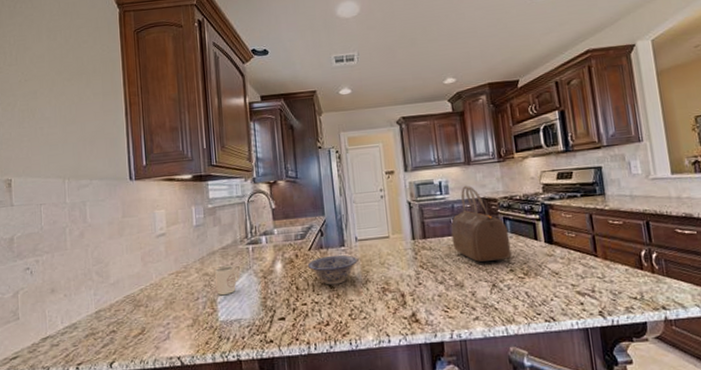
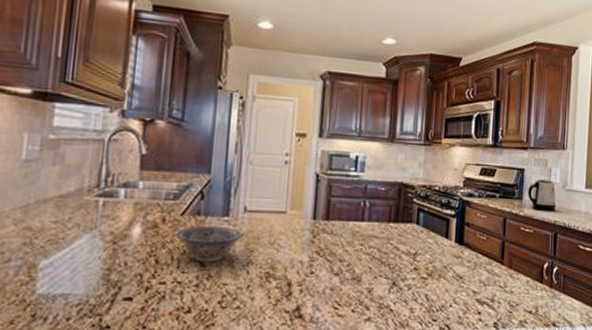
mug: present [214,265,239,296] -> none [39,221,78,260]
handbag: present [451,185,512,263] -> none [357,165,421,256]
kettle: none [609,173,644,203] -> present [527,179,557,212]

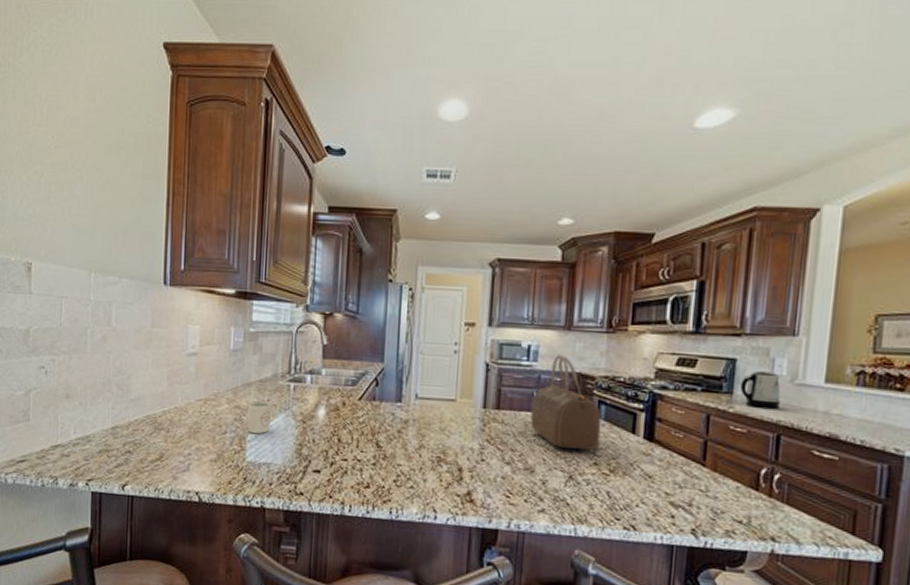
mug: none [39,221,78,260] -> present [246,401,275,435]
bowl: present [175,225,244,263] -> none [354,410,415,445]
handbag: none [357,165,421,256] -> present [530,354,602,450]

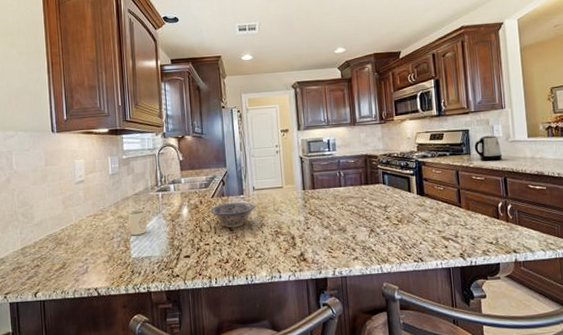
bowl: none [354,410,415,445] -> present [210,202,255,228]
handbag: present [530,354,602,450] -> none [336,143,388,211]

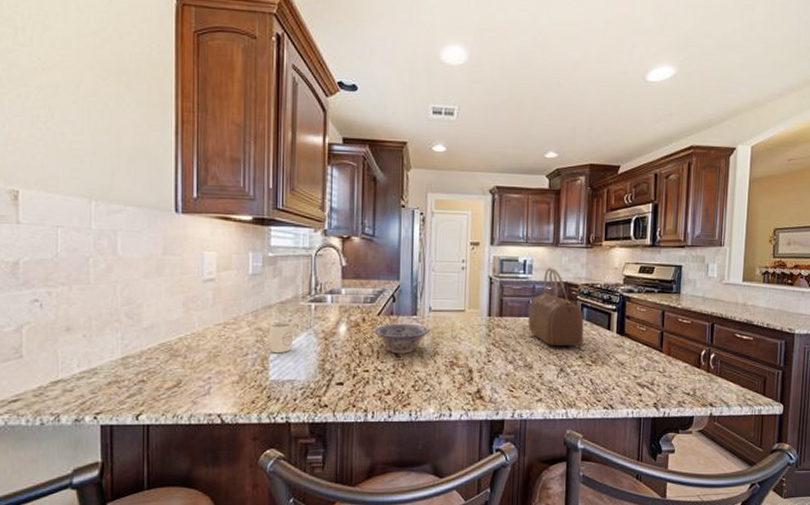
handbag: none [336,143,388,211] -> present [528,267,584,347]
kettle: present [474,135,503,162] -> none [685,275,714,305]

